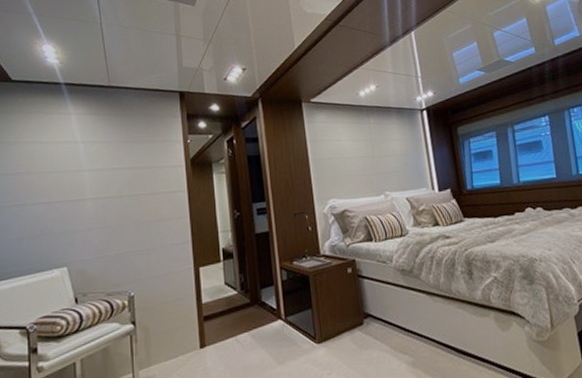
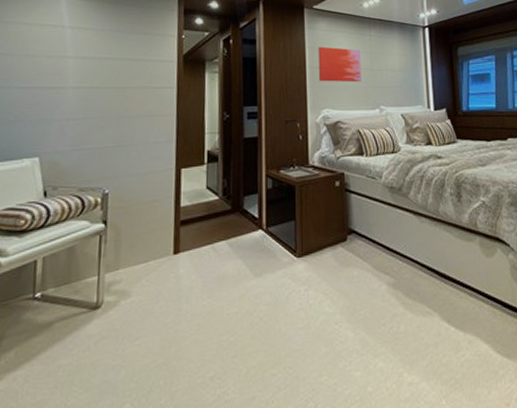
wall art: none [319,138,365,173] -> present [318,46,362,83]

